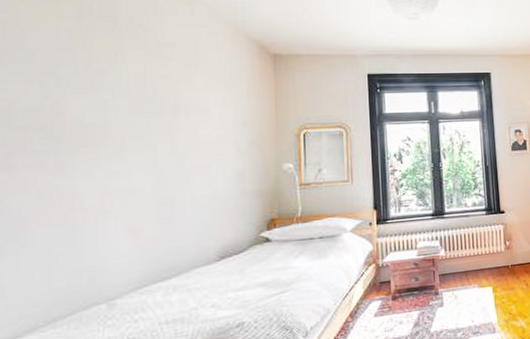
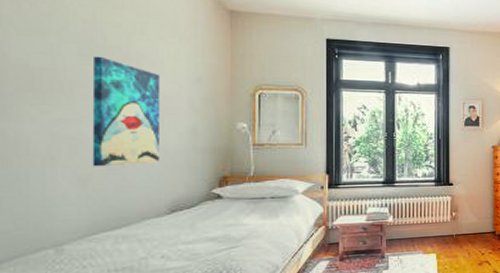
wall art: none [143,108,209,217] -> present [92,56,161,167]

